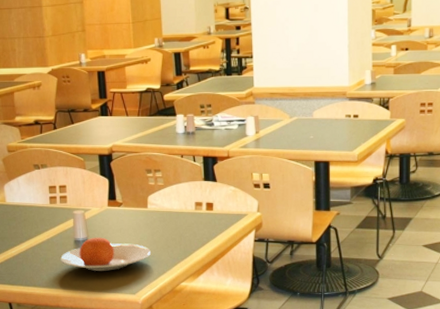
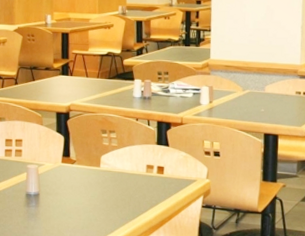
plate: present [60,237,152,271] -> none [11,192,101,227]

